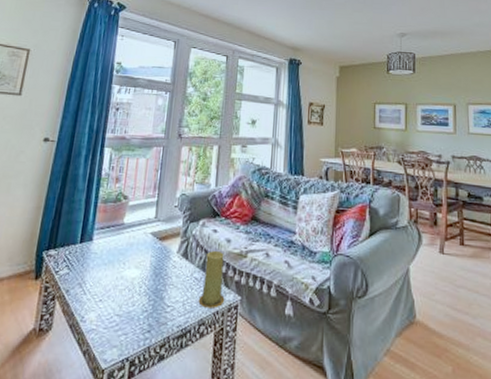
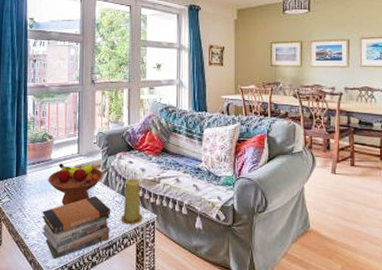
book stack: none [103,270,187,351] -> present [42,196,110,260]
fruit bowl: none [117,229,183,282] -> present [48,163,104,206]

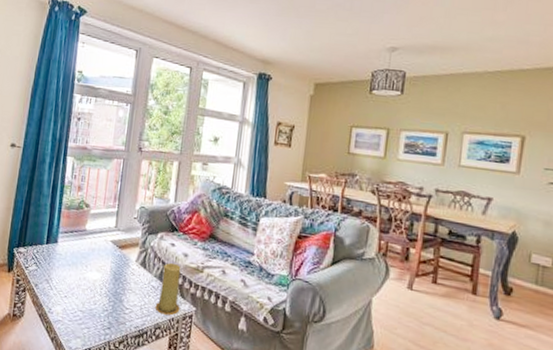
book stack: present [42,196,110,260] -> none [68,276,145,341]
fruit bowl: present [48,163,104,206] -> none [80,235,142,284]

